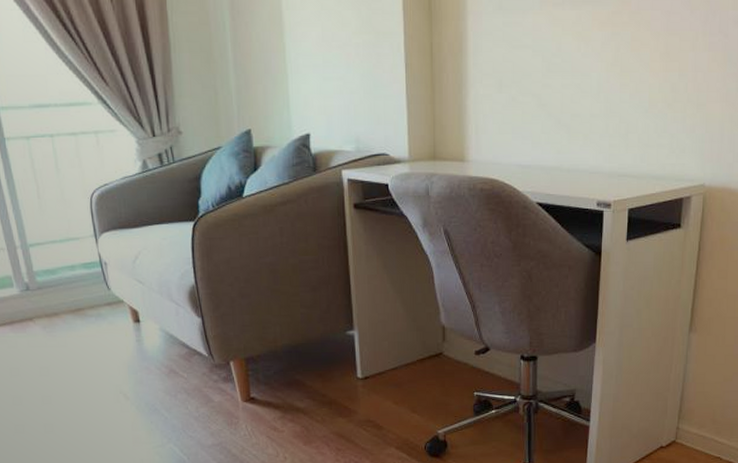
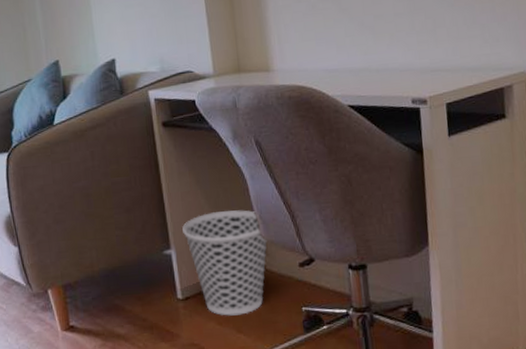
wastebasket: none [367,297,447,396] -> present [182,210,267,316]

